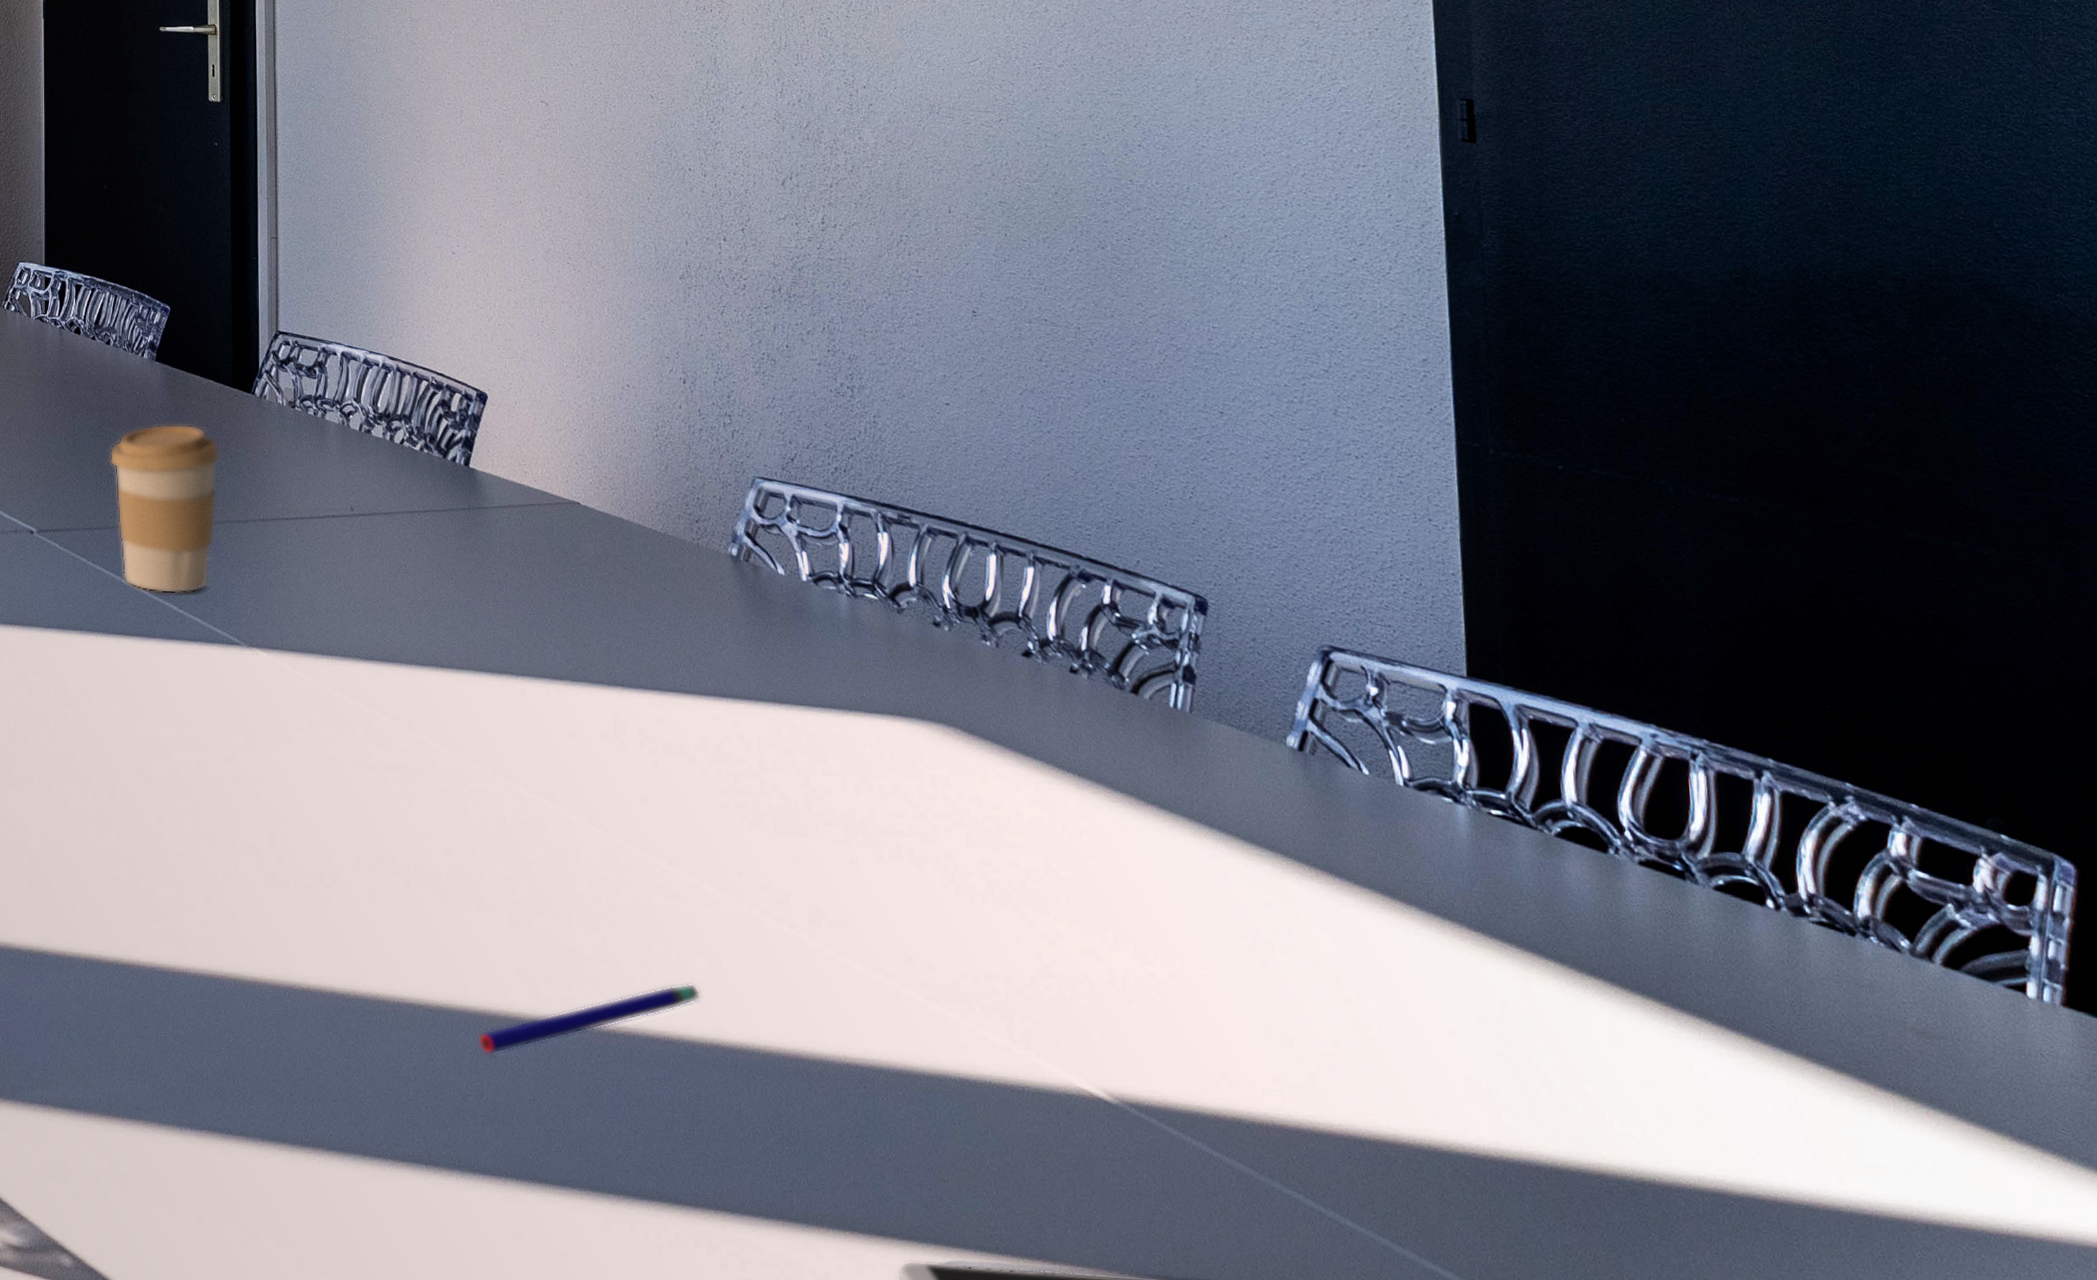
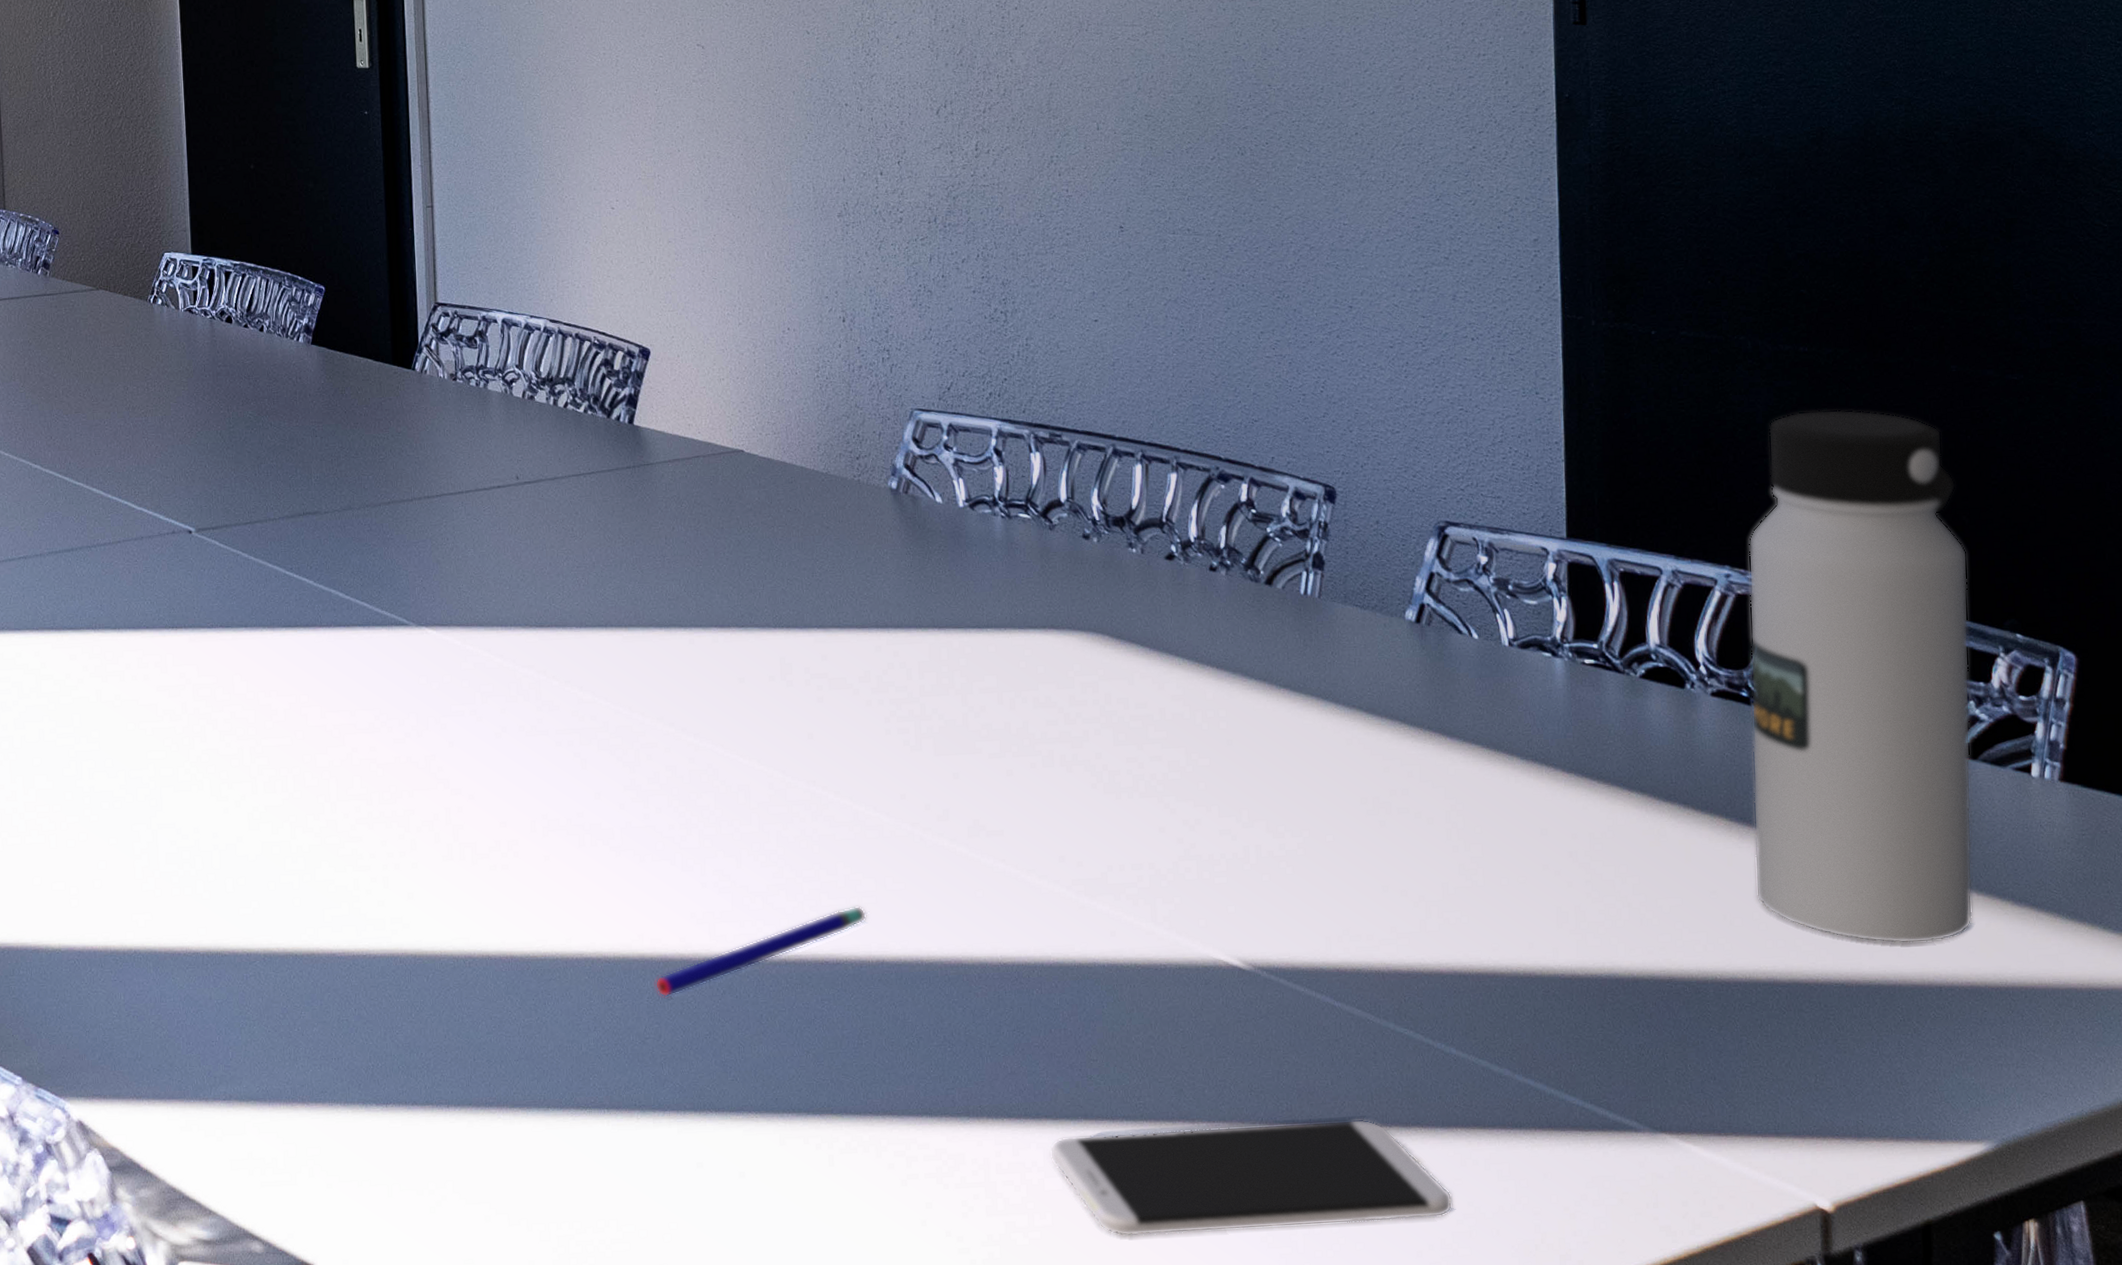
coffee cup: present [109,424,221,594] -> none [267,406,383,581]
water bottle: none [1677,566,1963,1172] -> present [1748,409,1973,944]

